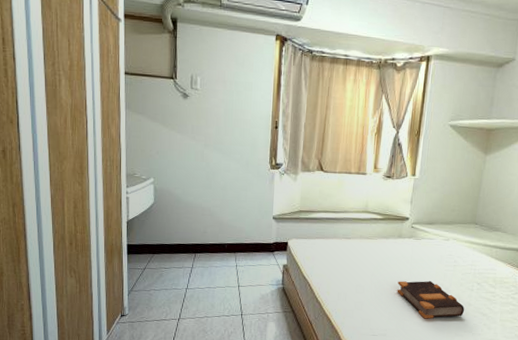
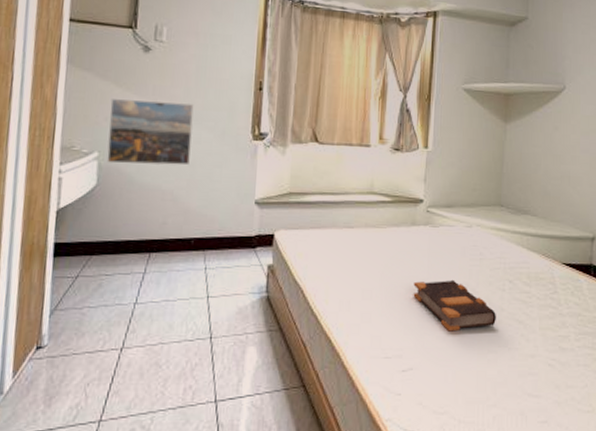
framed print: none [160,137,224,189] -> present [107,99,194,166]

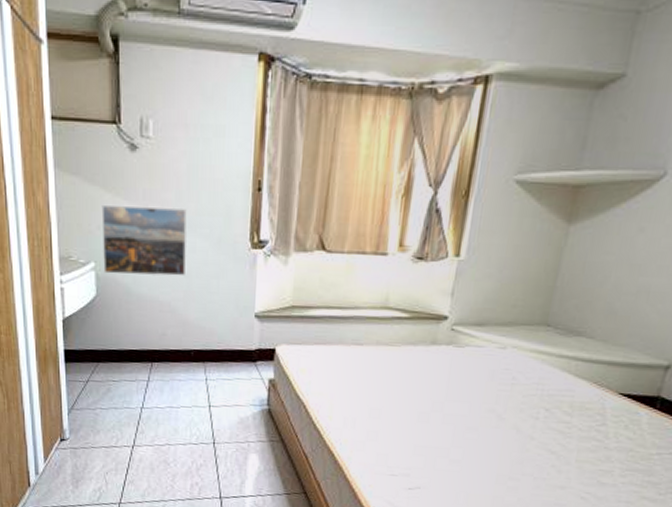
bible: present [413,279,496,332] -> none [427,403,524,456]

